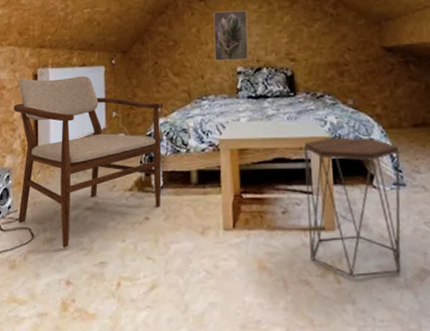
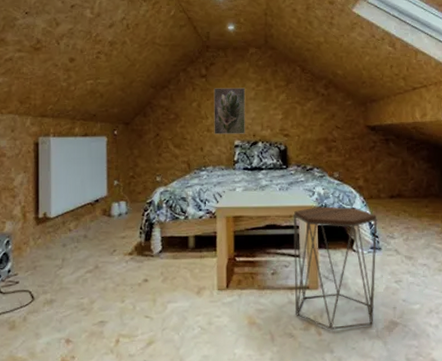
armchair: present [13,75,164,248] -> none [14,145,164,309]

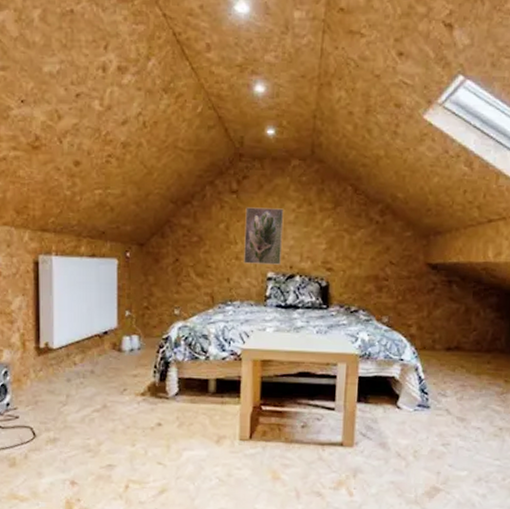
side table: present [293,206,377,330] -> none [326,355,429,492]

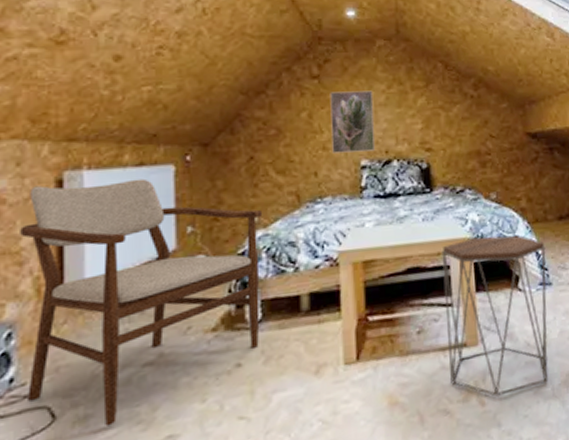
armchair: none [11,264,184,449] -> present [20,178,263,427]
side table: none [326,355,429,492] -> present [442,236,548,397]

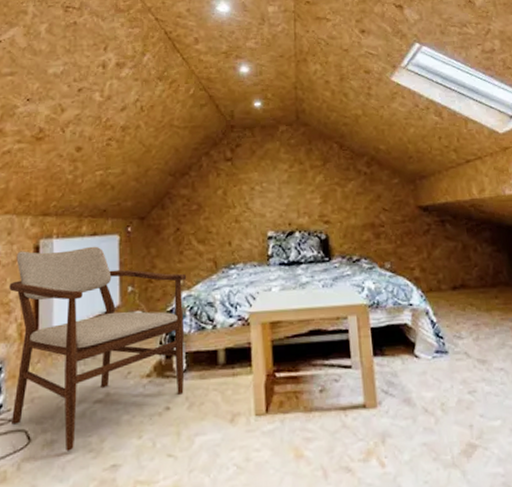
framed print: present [330,90,375,153] -> none [241,170,279,226]
side table: present [442,236,548,397] -> none [341,304,447,459]

